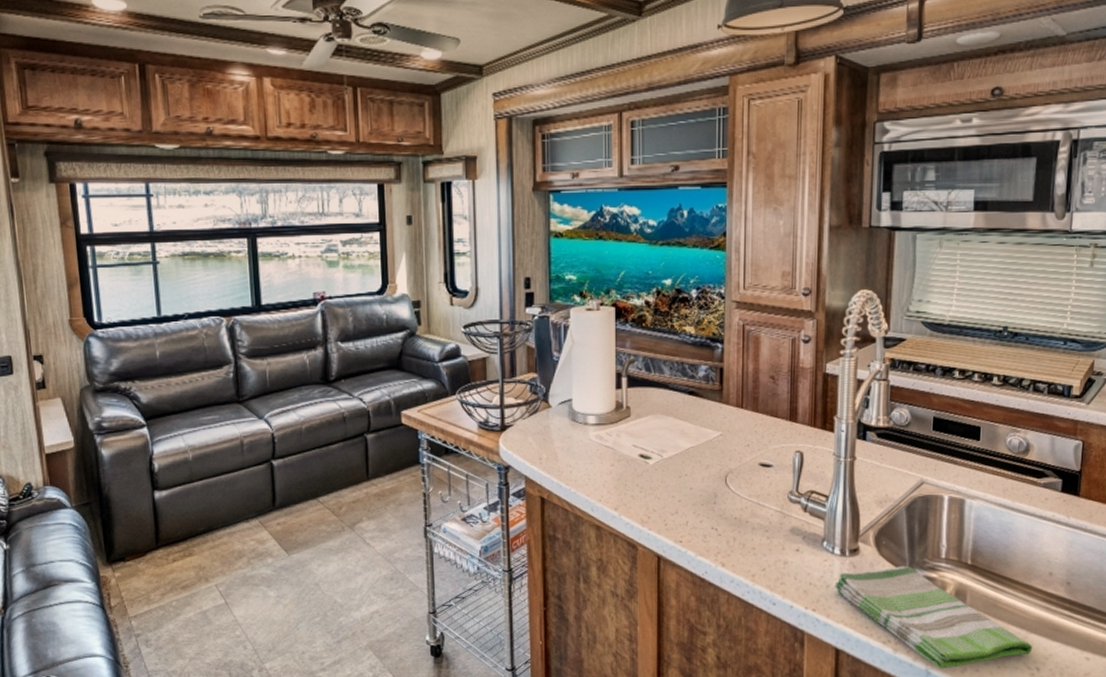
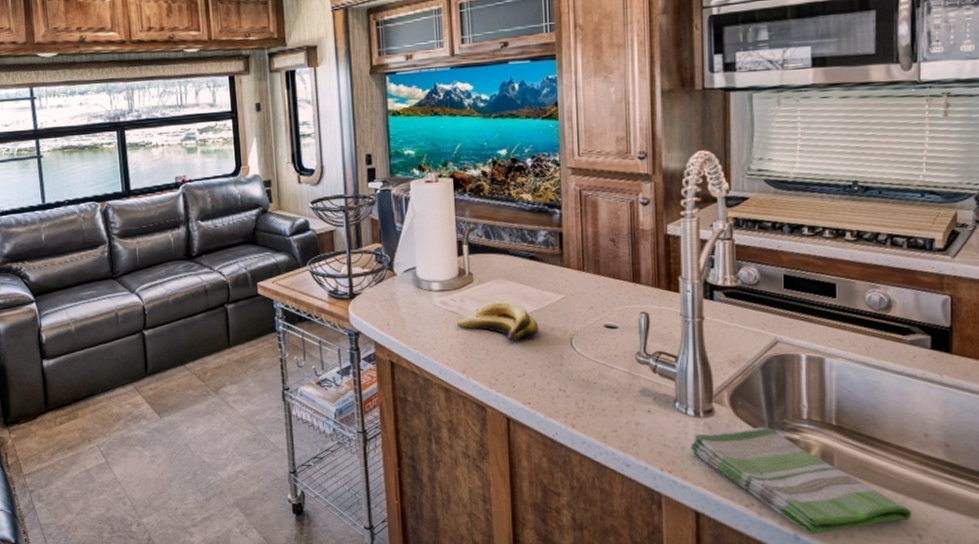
banana: none [612,437,695,479] -> present [457,301,539,342]

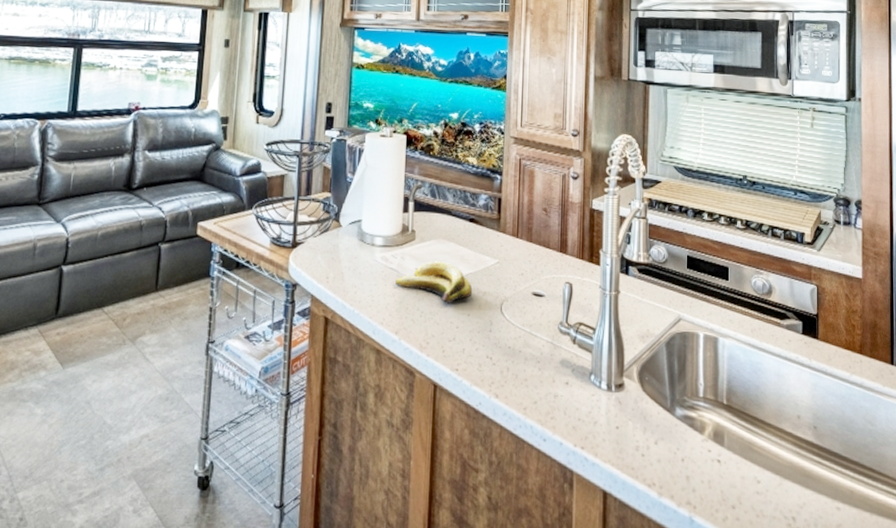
dish towel: present [689,427,912,534] -> none [601,404,788,517]

